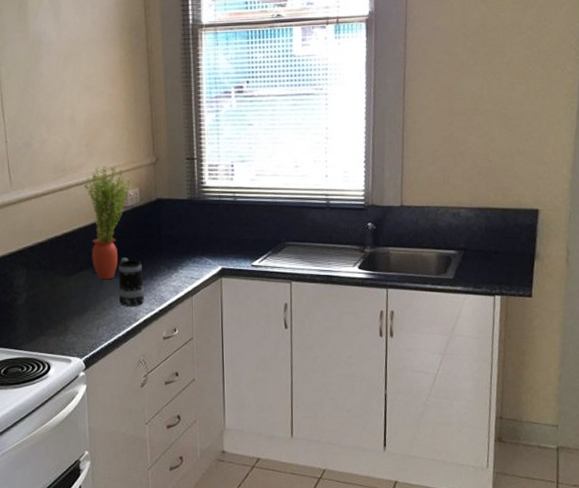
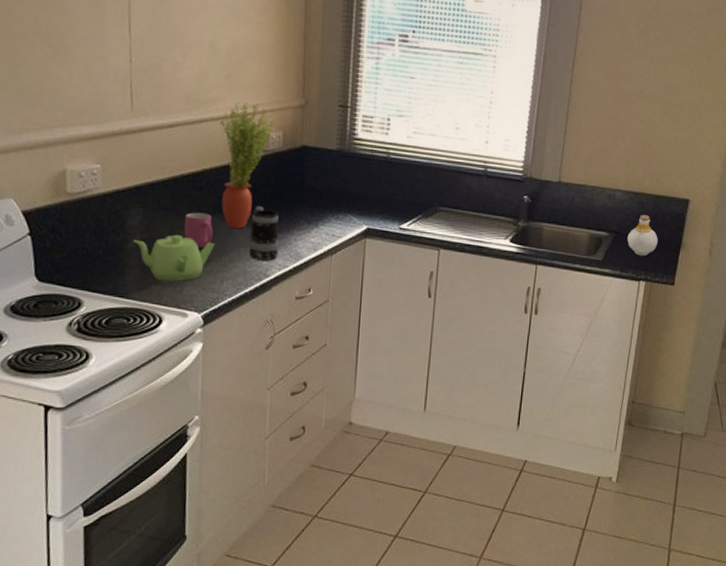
teapot: none [21,289,89,332] -> present [133,234,215,281]
mug: none [62,268,87,299] -> present [184,212,213,248]
bottle: none [477,229,510,271] -> present [627,215,658,256]

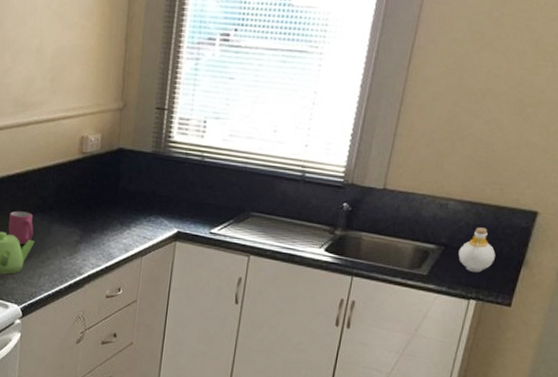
potted plant: present [219,102,274,229] -> none [42,105,94,228]
mug: present [249,206,280,261] -> none [65,206,94,259]

